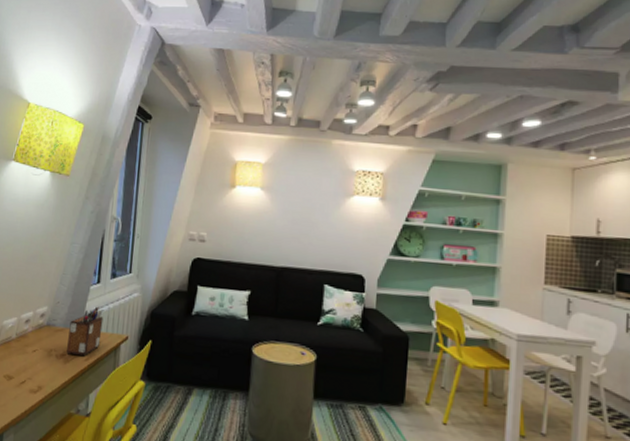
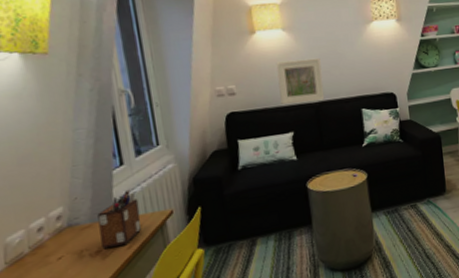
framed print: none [245,219,292,266] -> present [276,57,325,105]

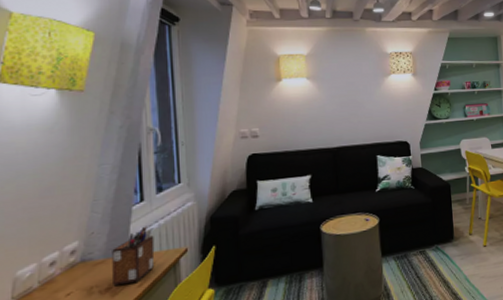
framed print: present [276,57,325,105] -> none [299,105,343,149]

